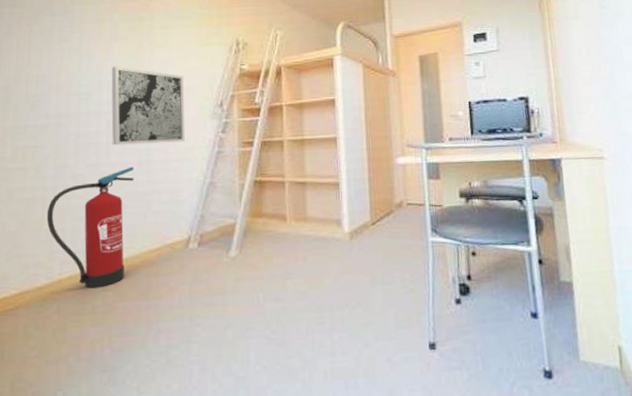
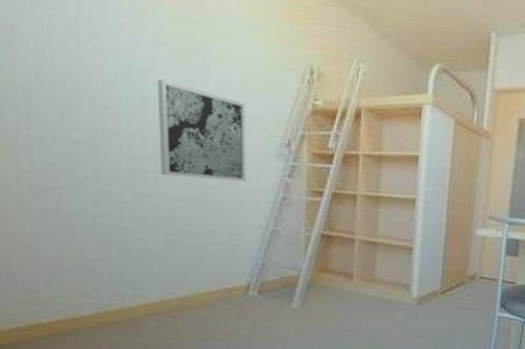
fire extinguisher: present [46,166,135,289] -> none [88,202,188,324]

